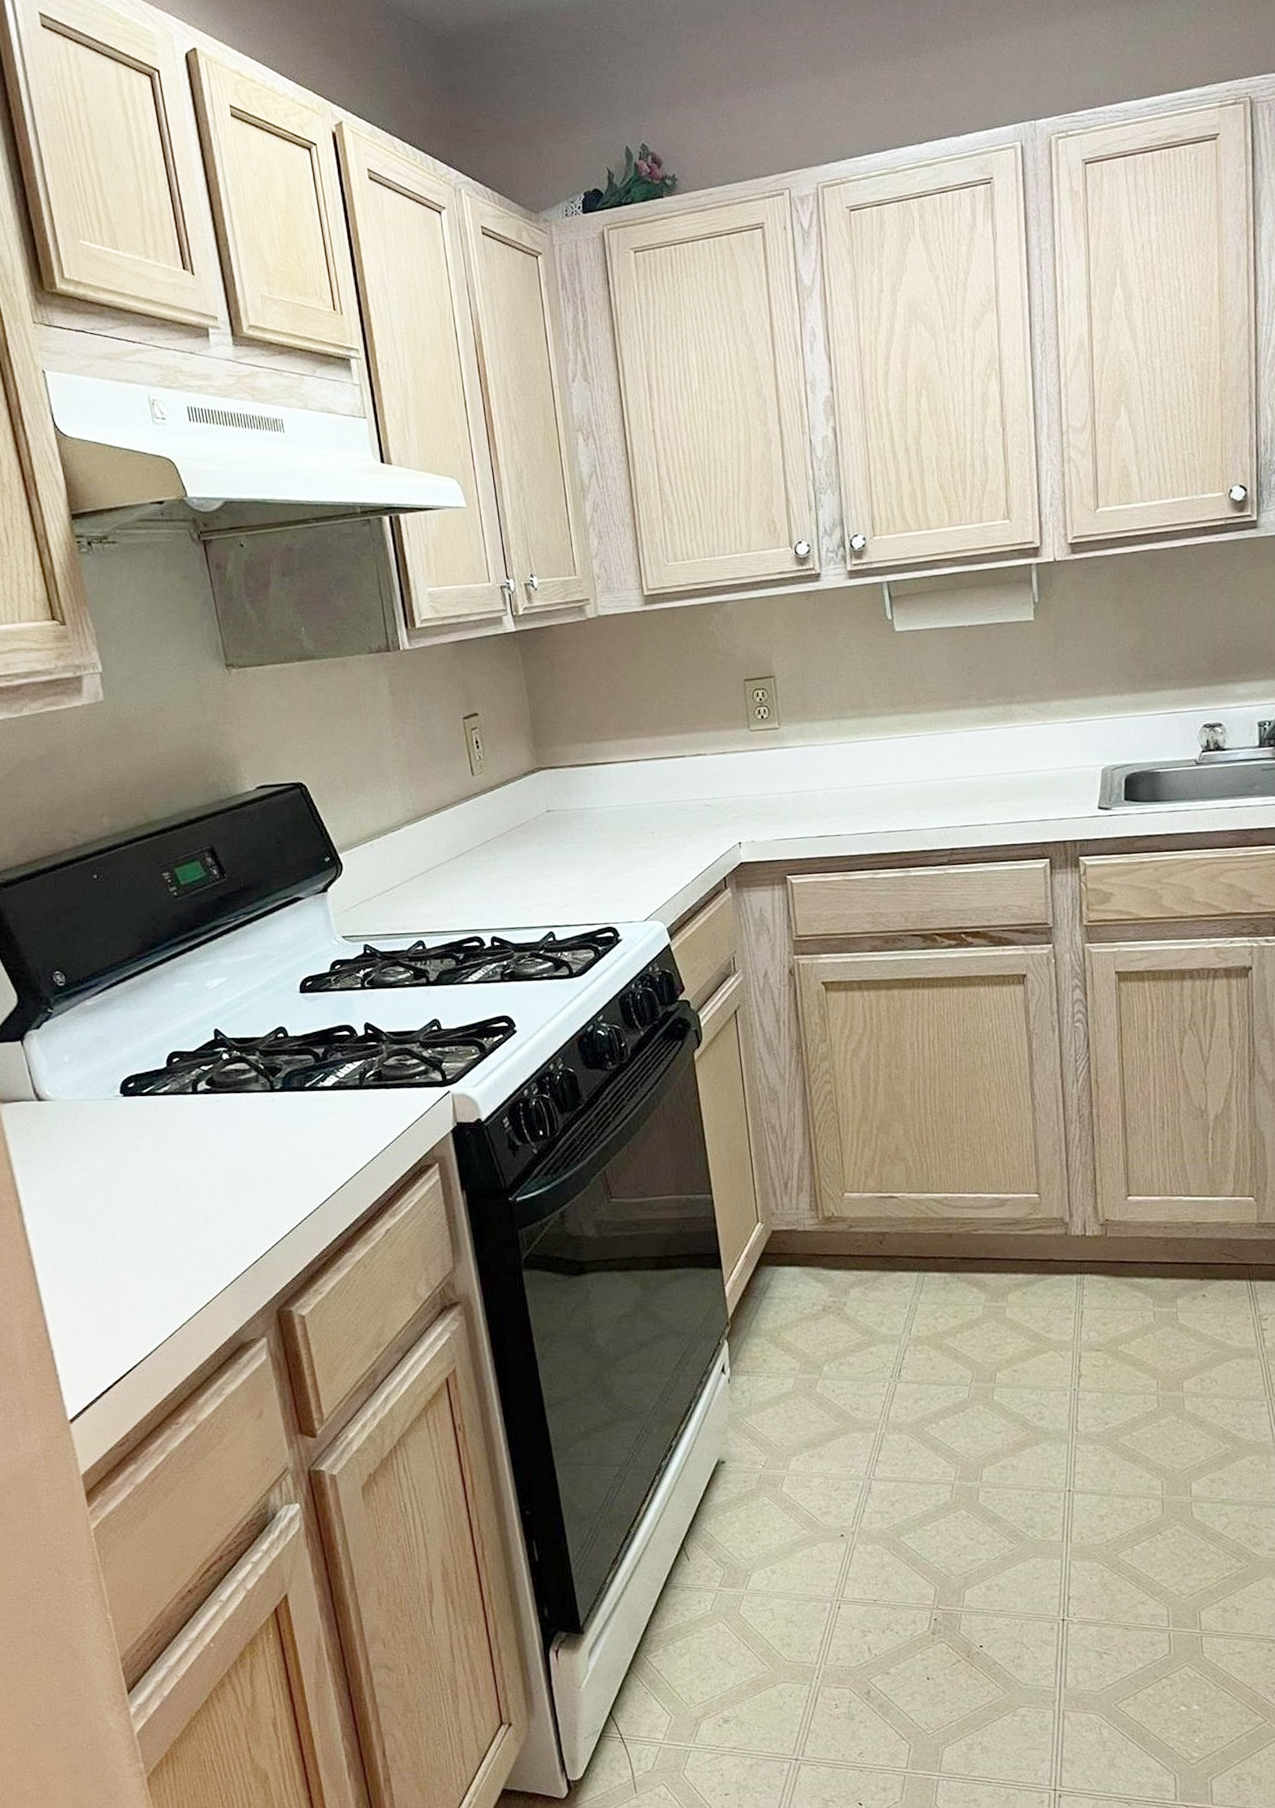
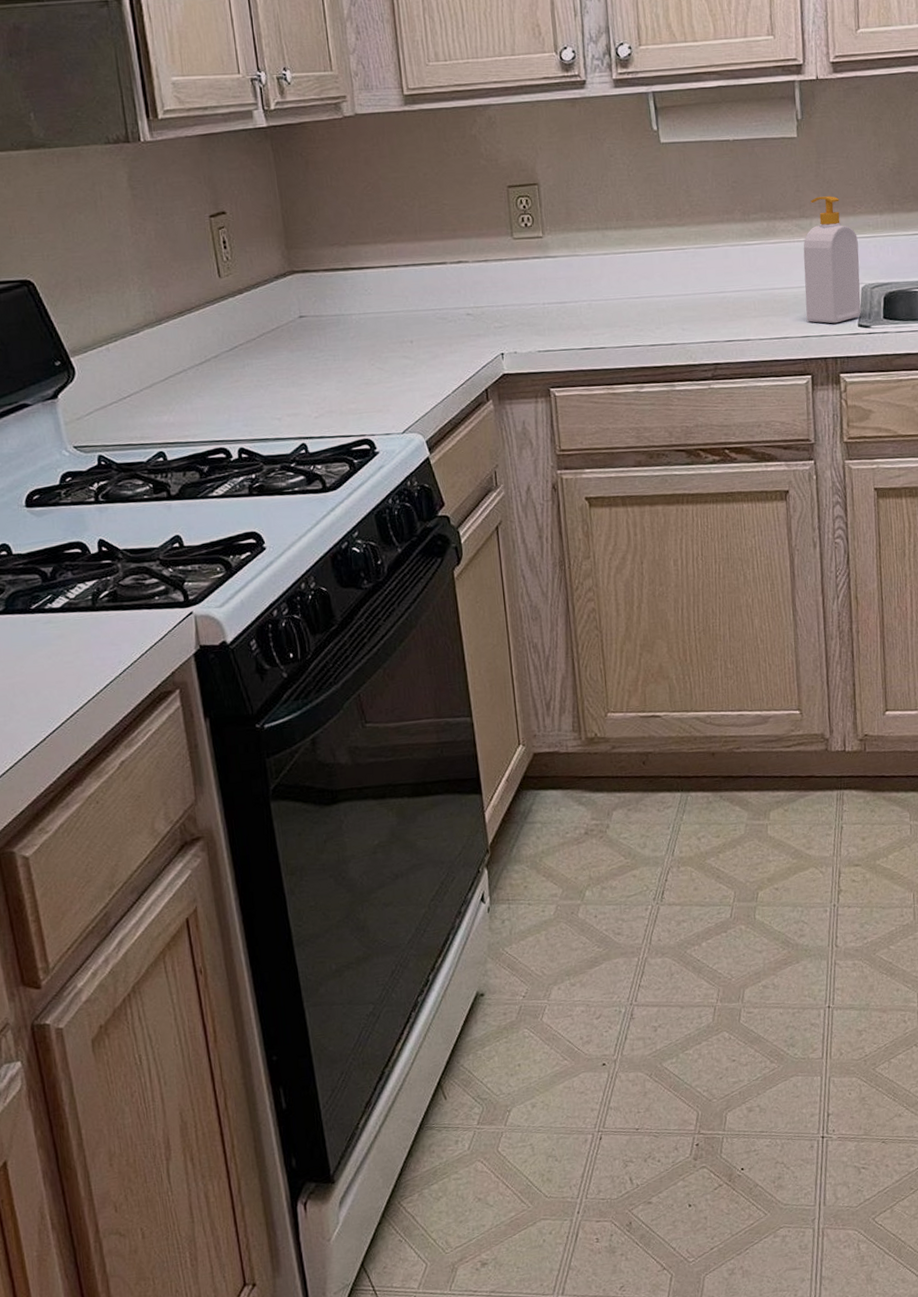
soap bottle: none [1040,678,1101,807] -> present [803,196,861,324]

